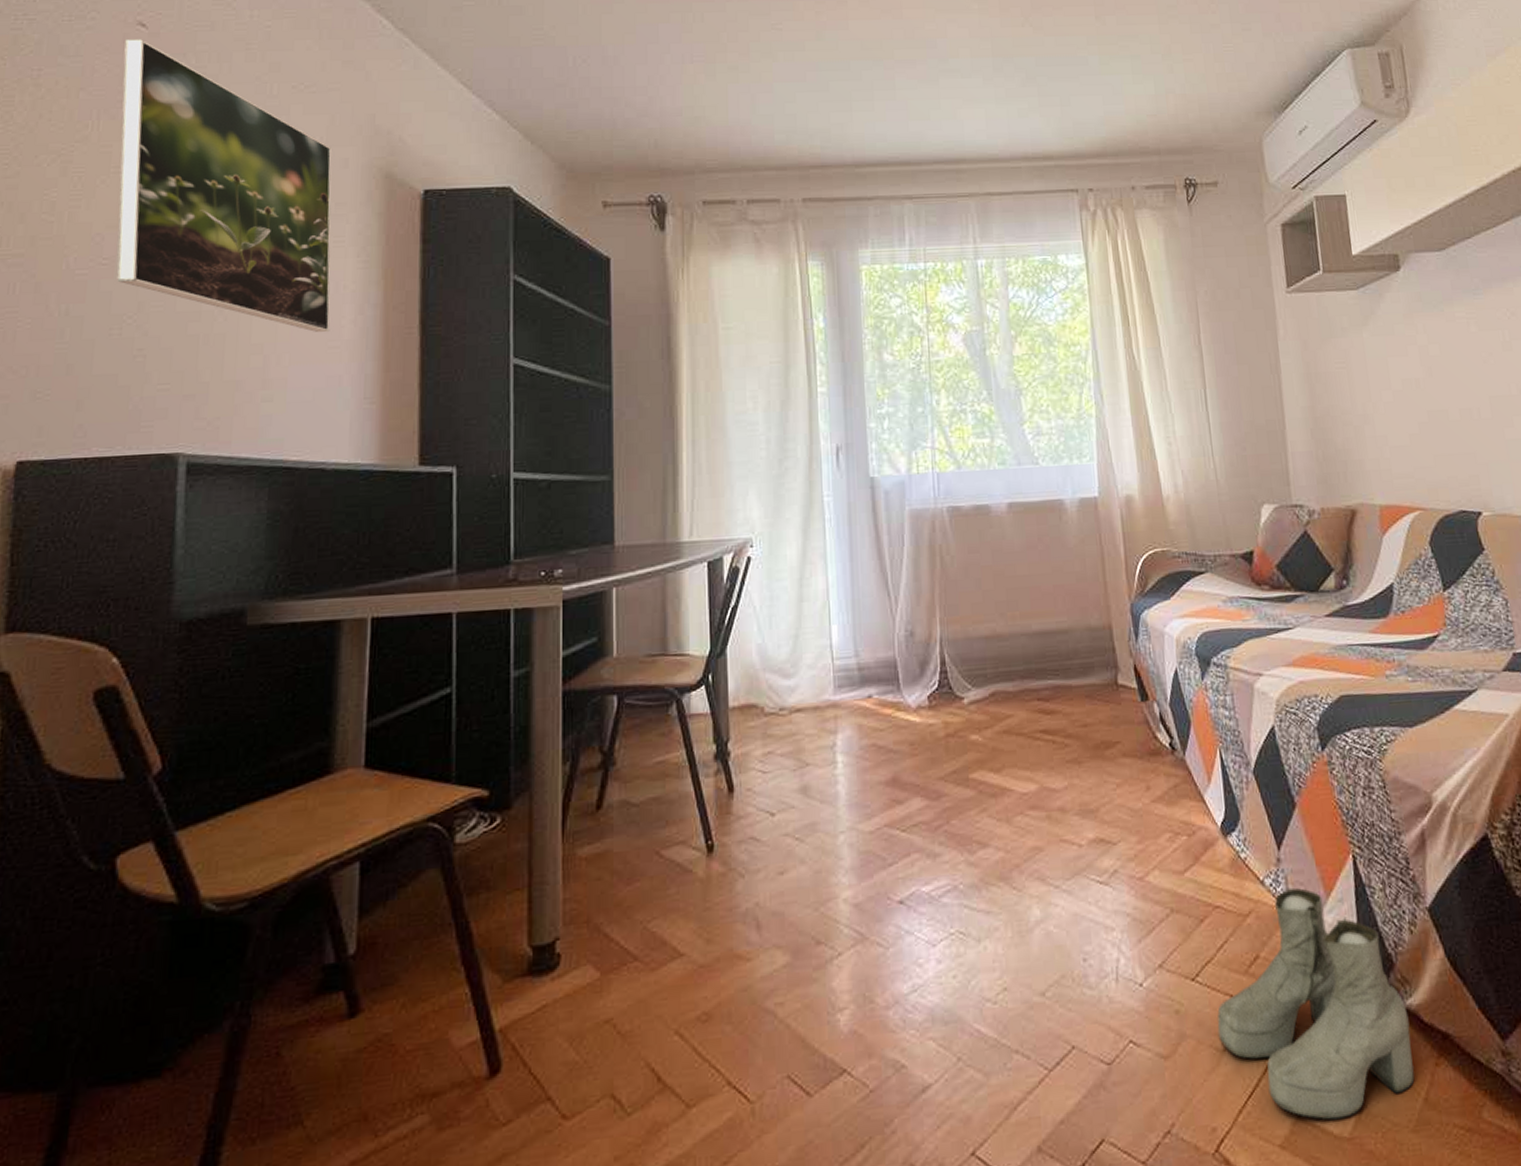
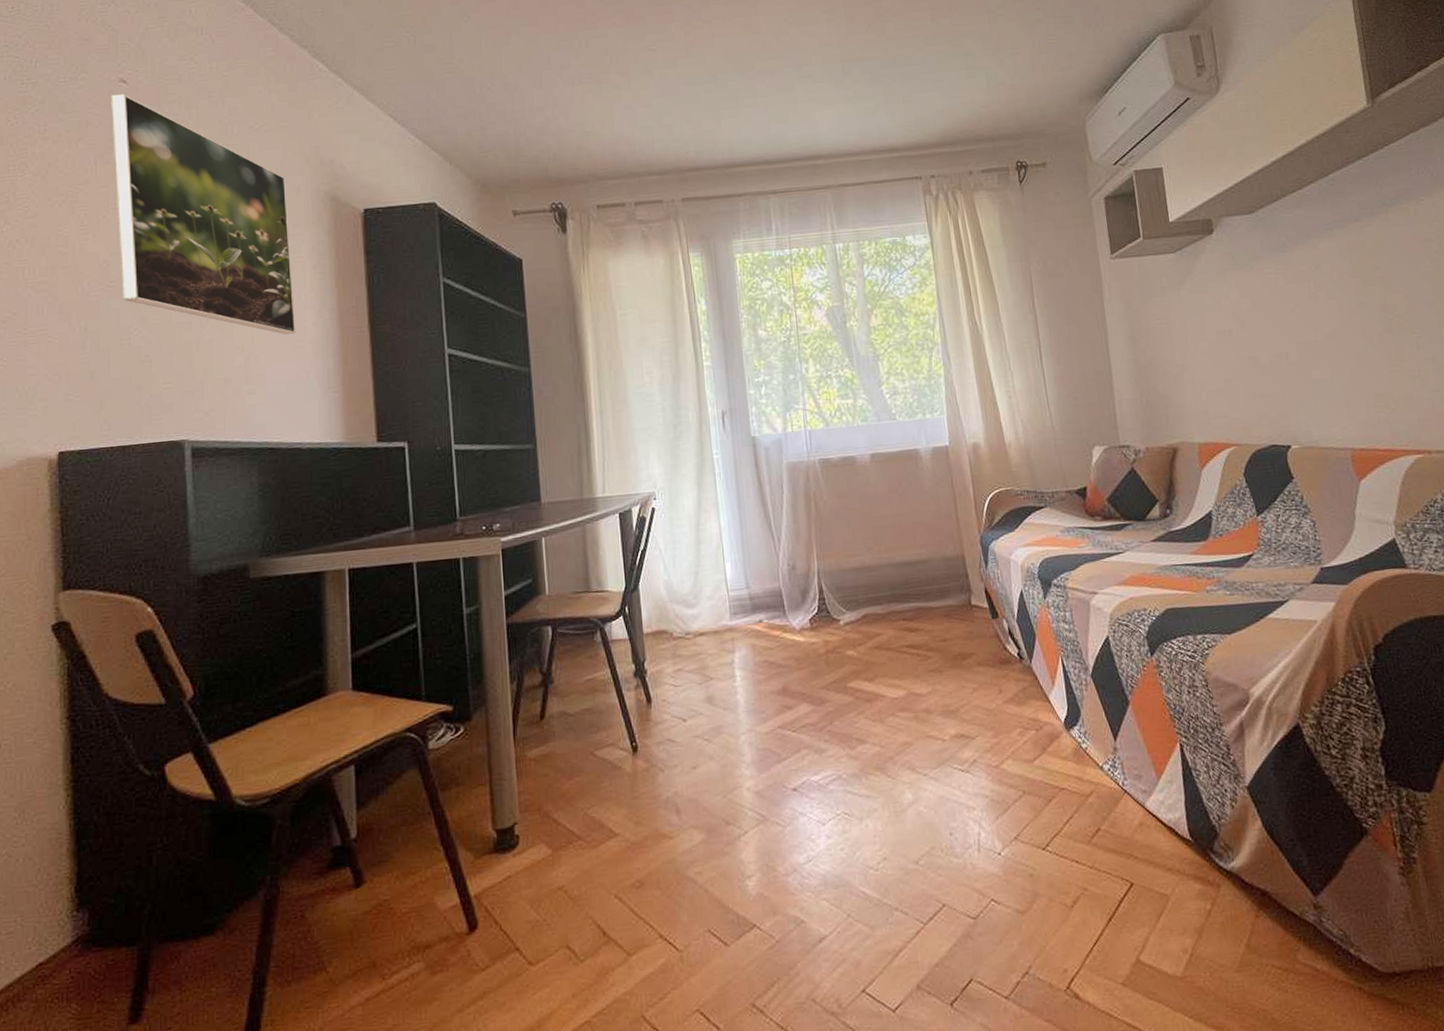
boots: present [1217,888,1415,1121] -> none [1065,772,1238,963]

